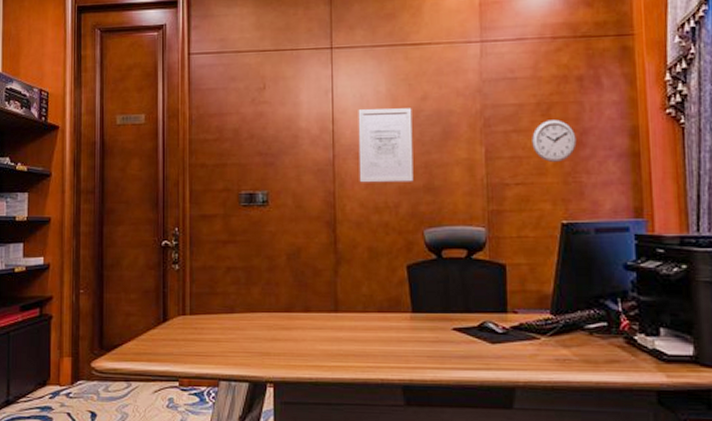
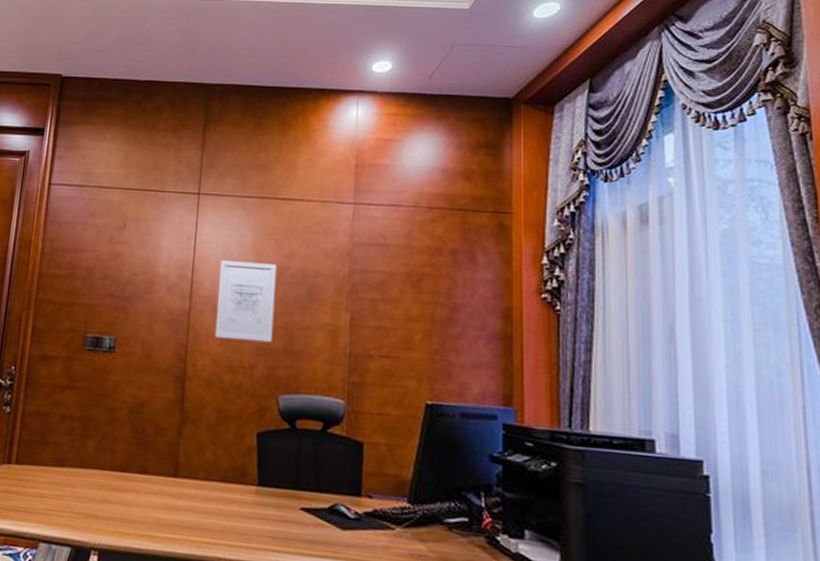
wall clock: present [532,119,577,162] -> none [400,292,447,337]

